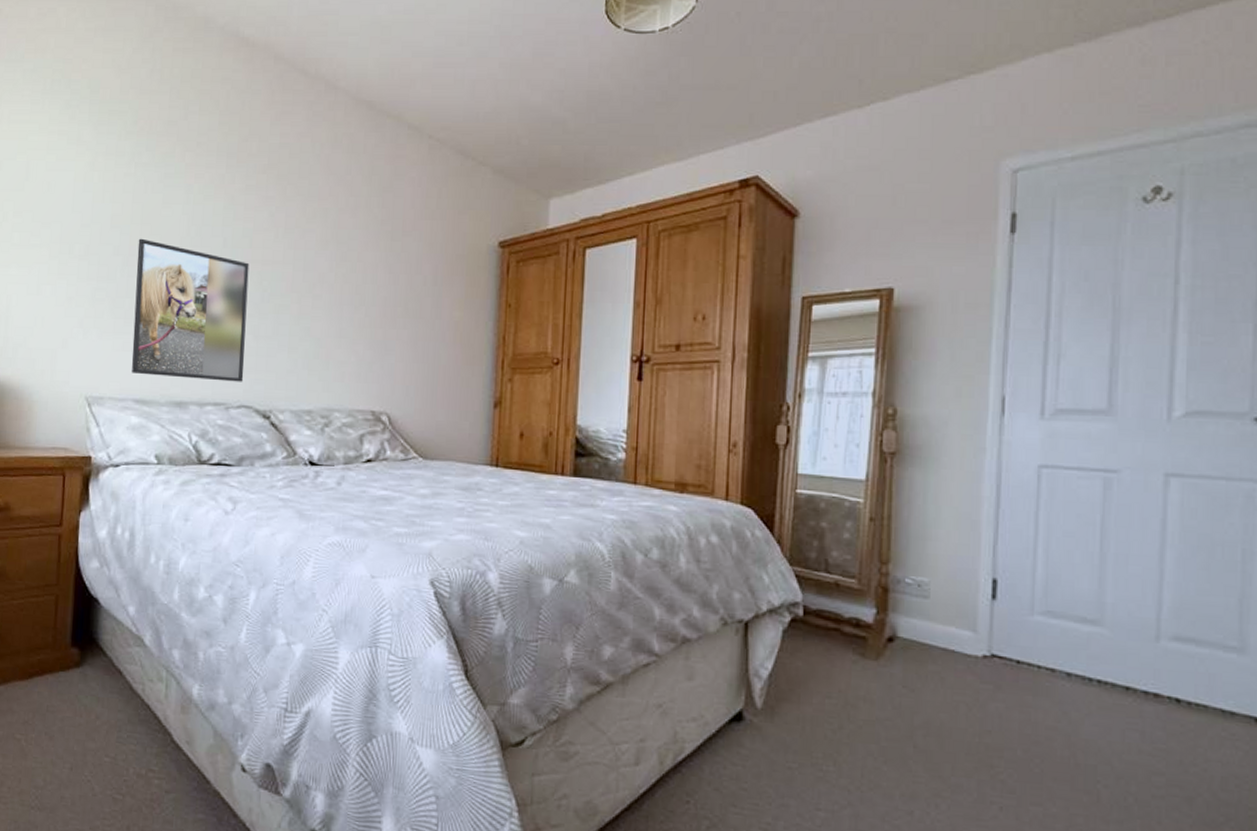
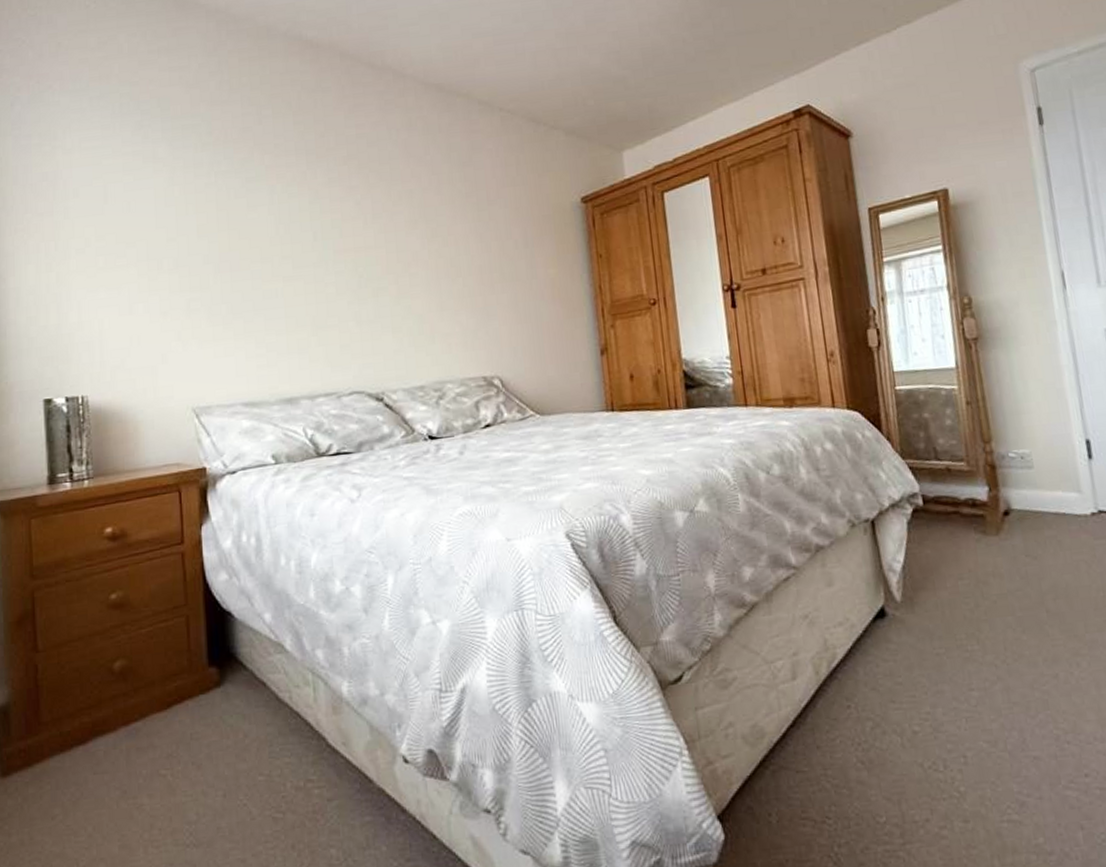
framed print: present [131,238,250,382] -> none [227,243,352,378]

